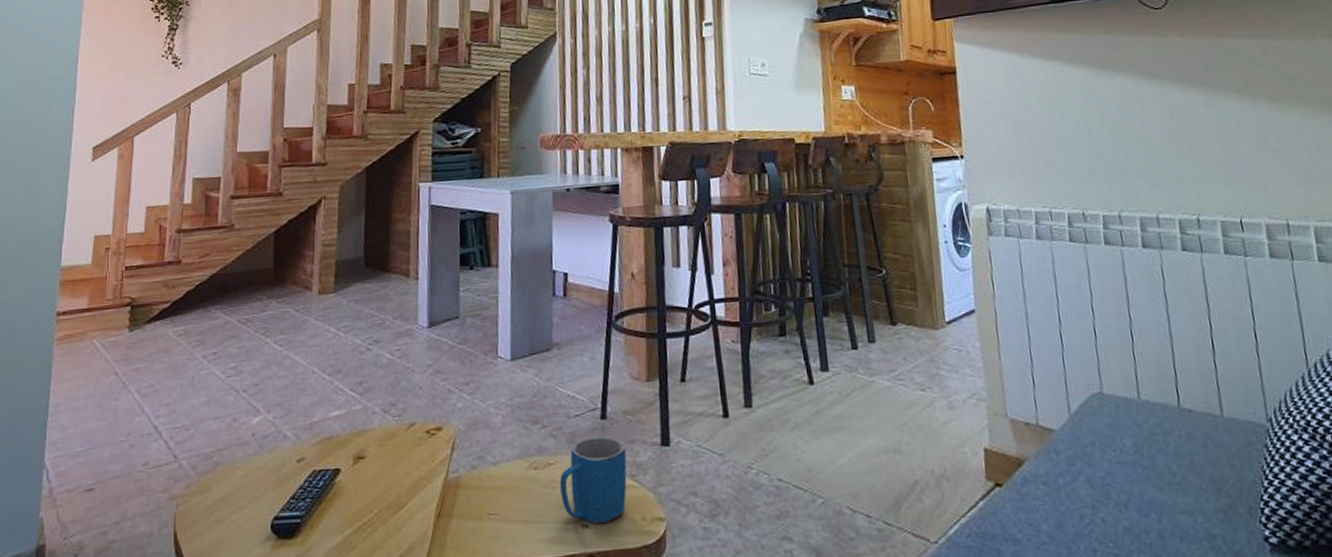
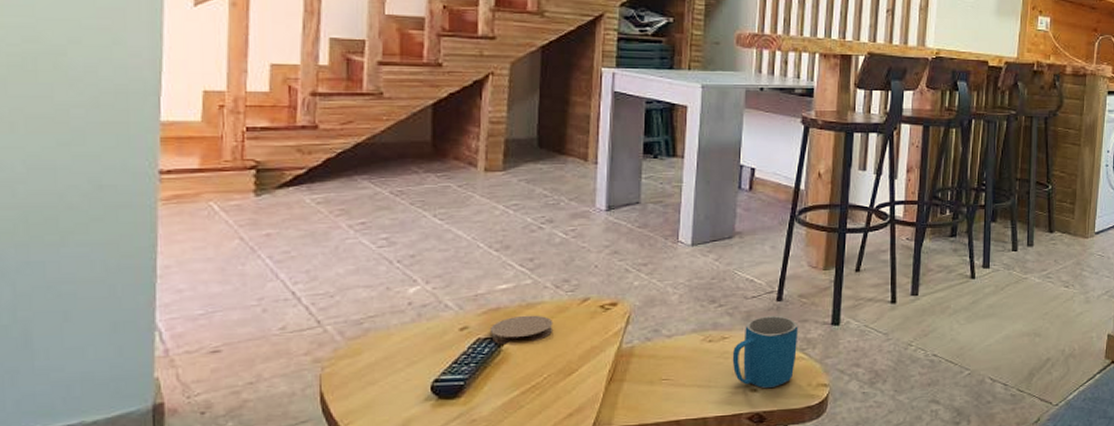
coaster: none [323,443,383,477] -> present [489,315,553,344]

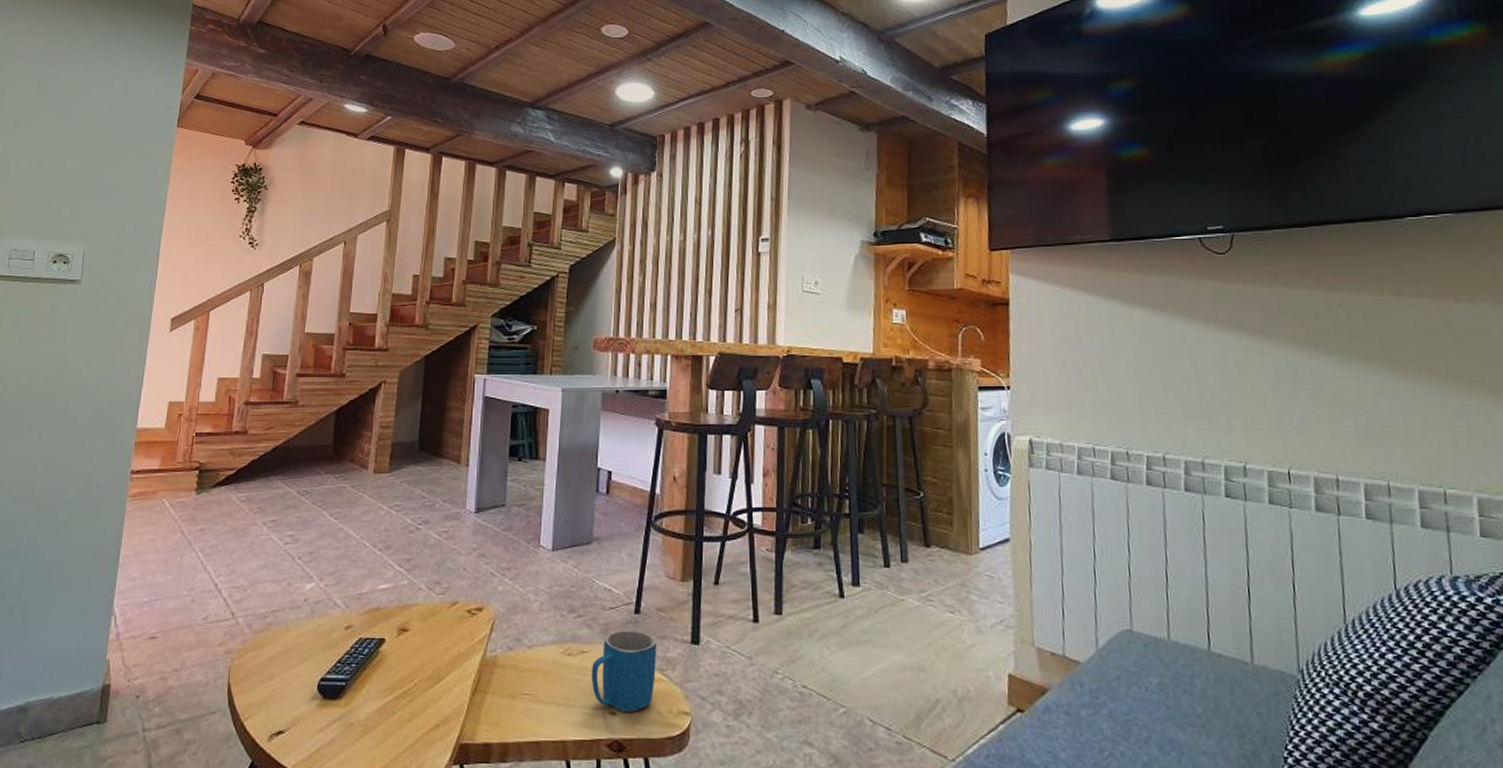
coaster: present [489,315,553,344] -> none [370,616,425,646]

